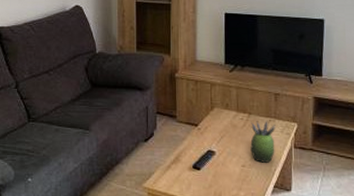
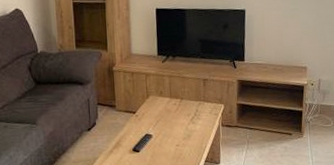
succulent plant: present [250,121,276,163] -> none [183,104,205,141]

